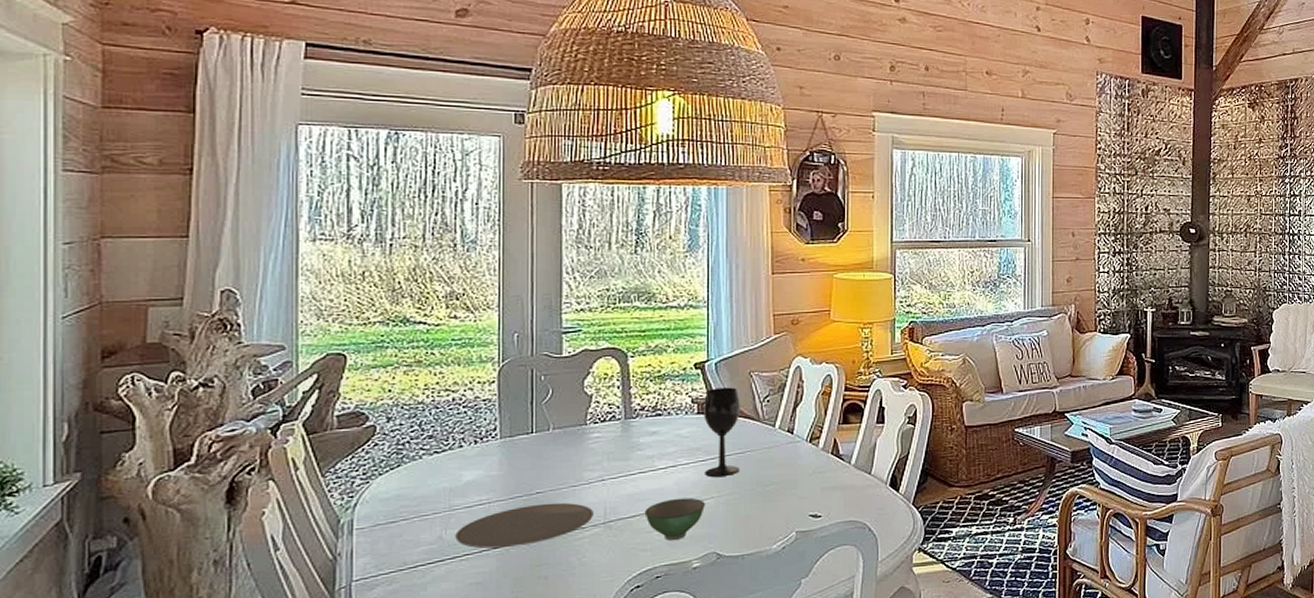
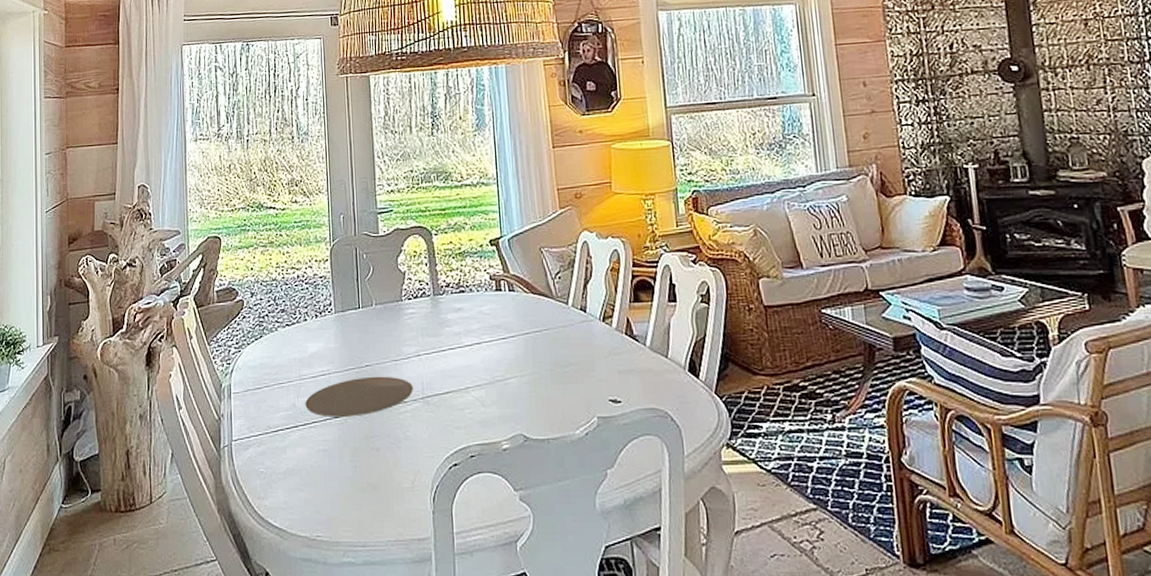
bowl: present [644,497,705,540] -> none [456,376,509,419]
wine glass: present [702,387,740,478] -> none [500,264,539,356]

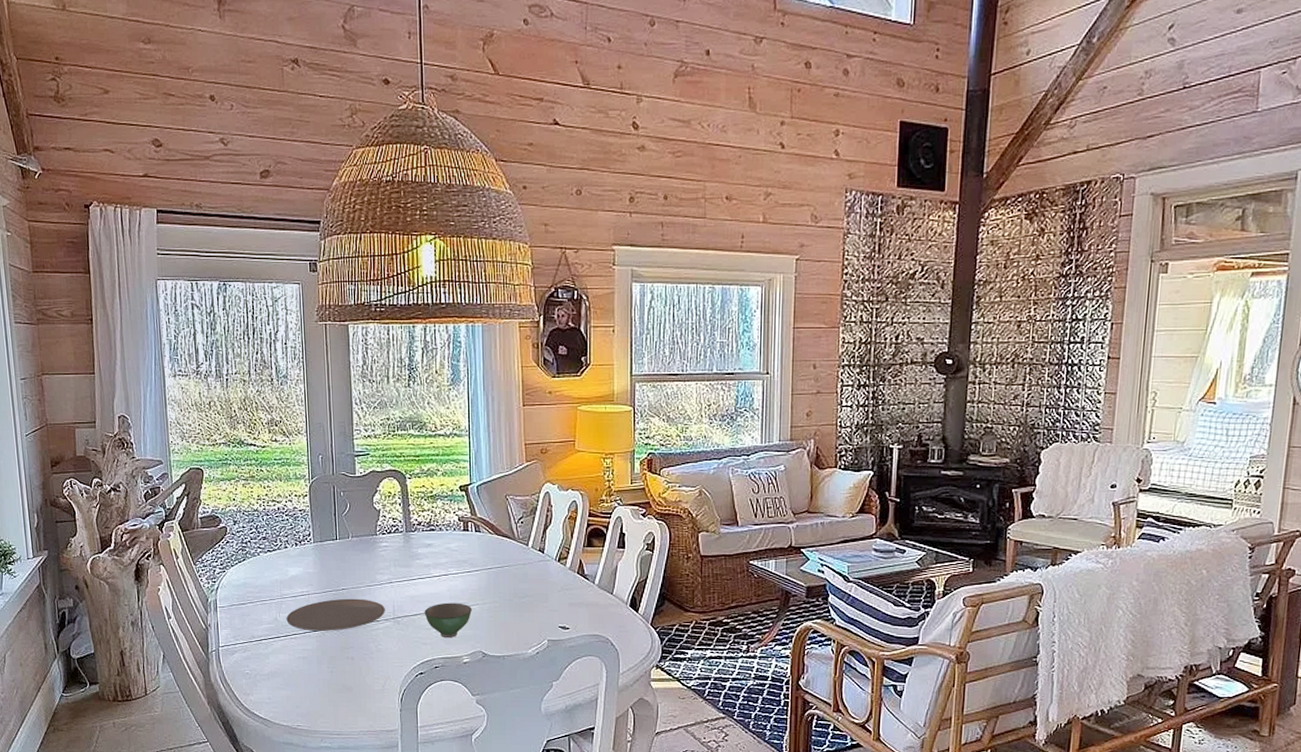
bowl: none [456,376,509,419] -> present [424,602,472,637]

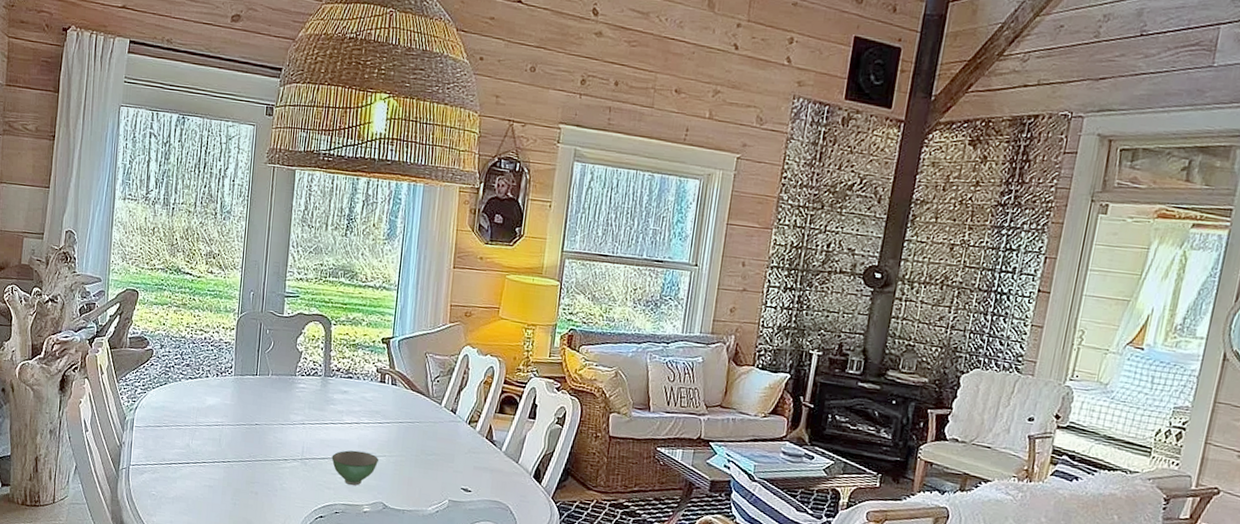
plate: present [286,598,385,631] -> none [198,433,295,465]

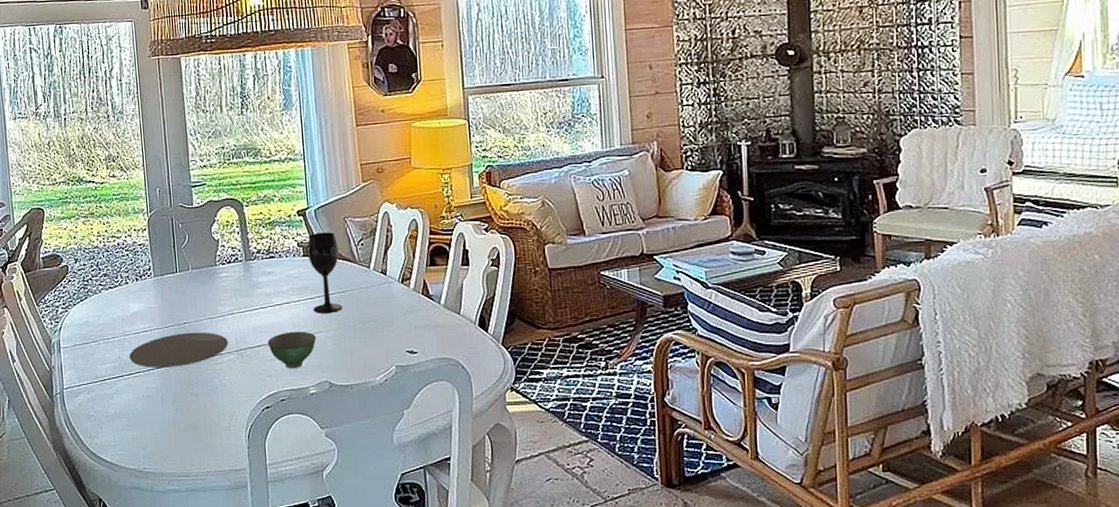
plate: none [198,433,295,465] -> present [129,332,228,368]
wine glass: none [381,362,416,440] -> present [307,232,343,314]

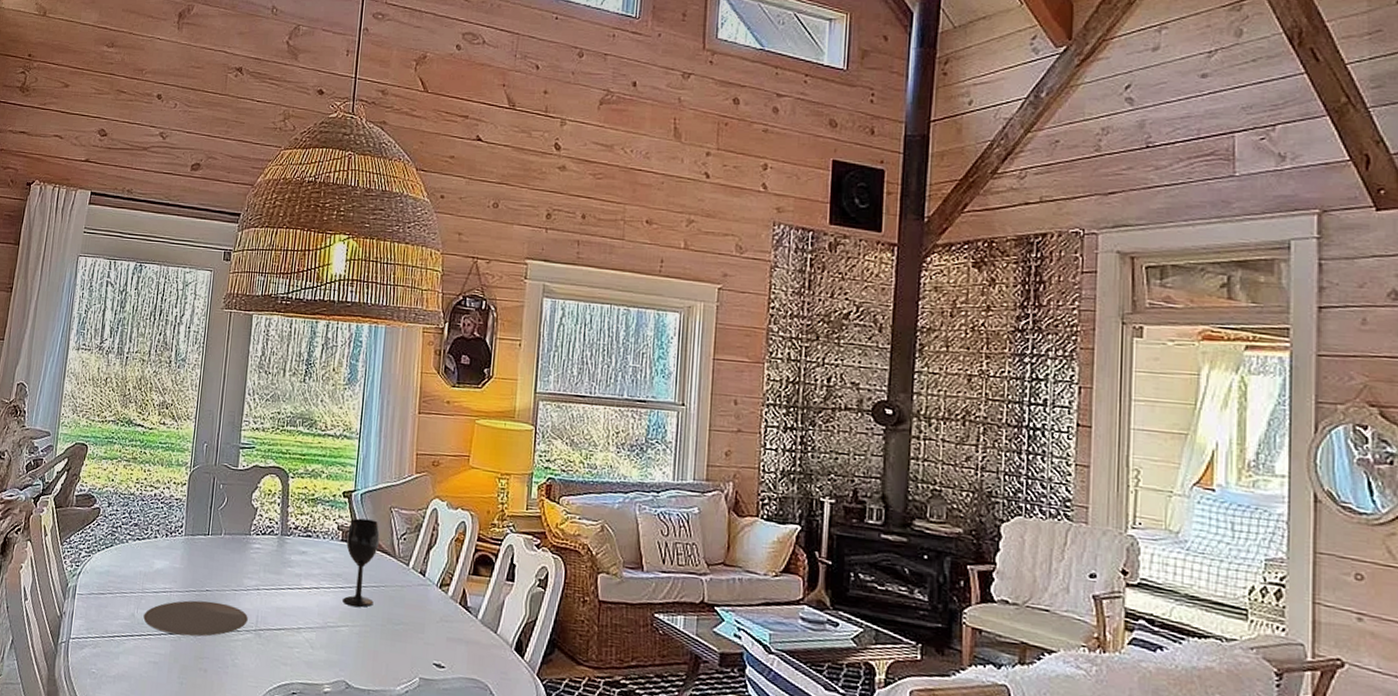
bowl: present [267,331,316,368] -> none [288,619,340,661]

